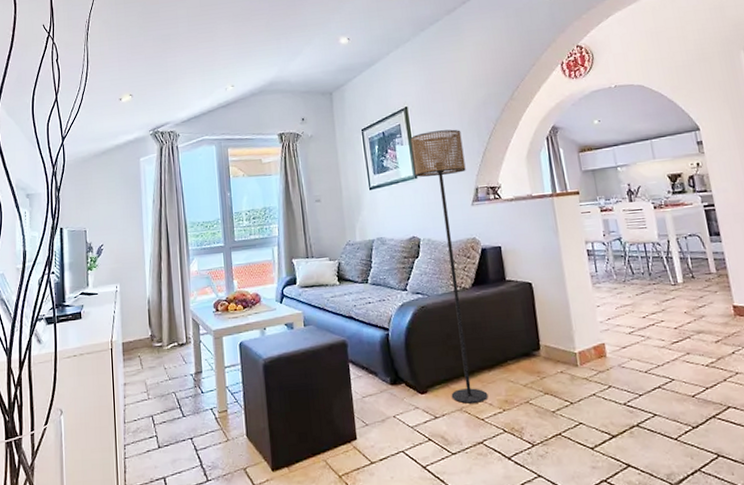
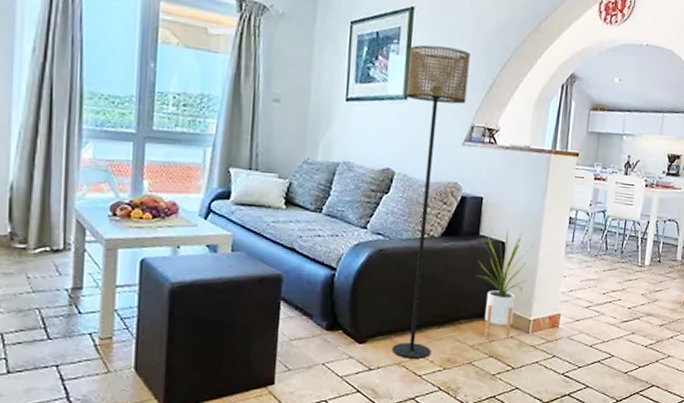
house plant: none [509,270,562,375] -> present [477,229,534,339]

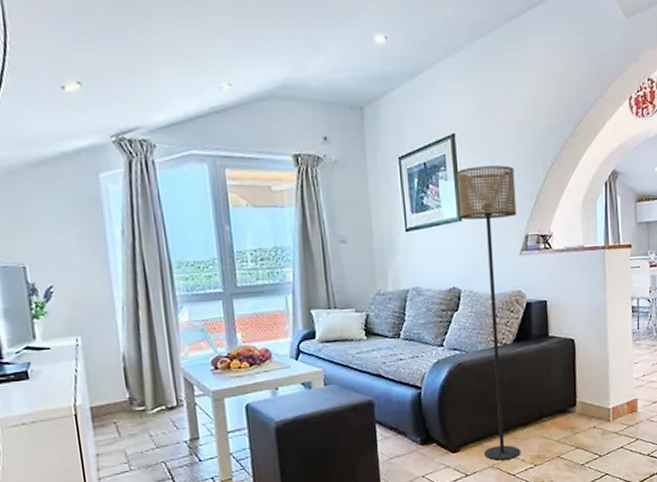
house plant: present [477,229,534,339] -> none [551,326,602,430]

